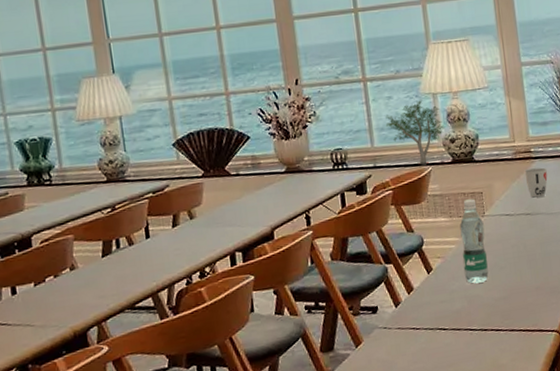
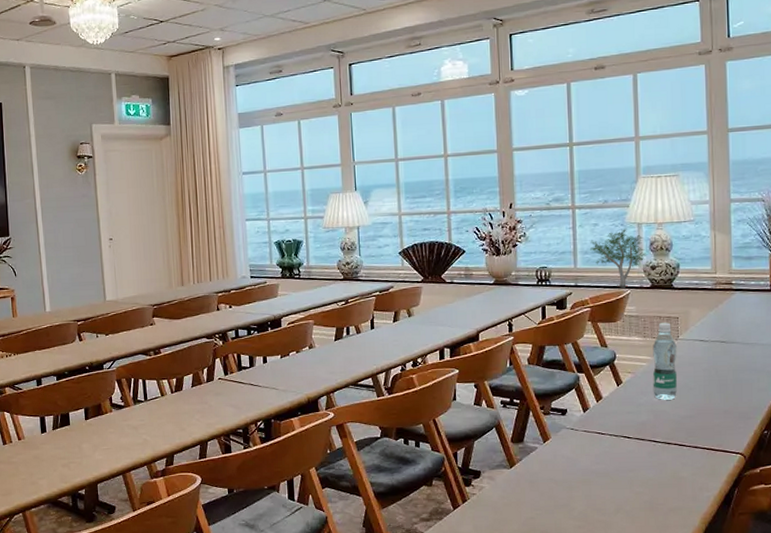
cup: present [524,167,548,198] -> none [723,299,748,327]

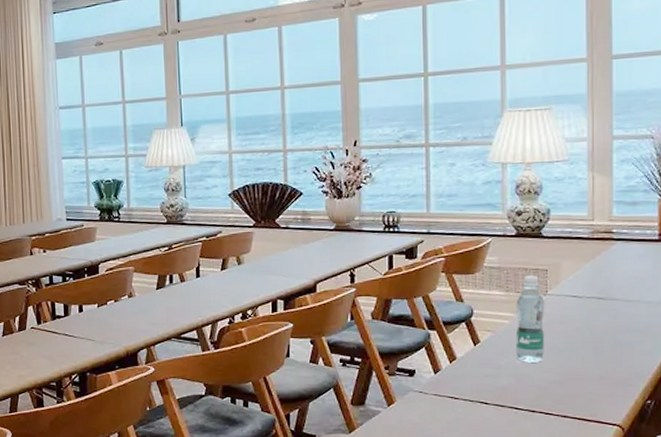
potted tree: present [589,228,646,288] -> none [445,168,511,236]

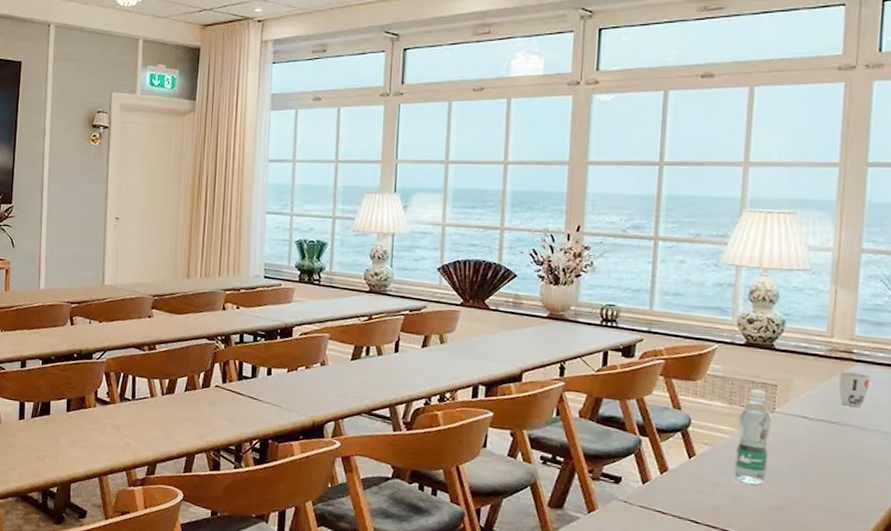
cup: none [601,250,631,282] -> present [838,371,872,407]

